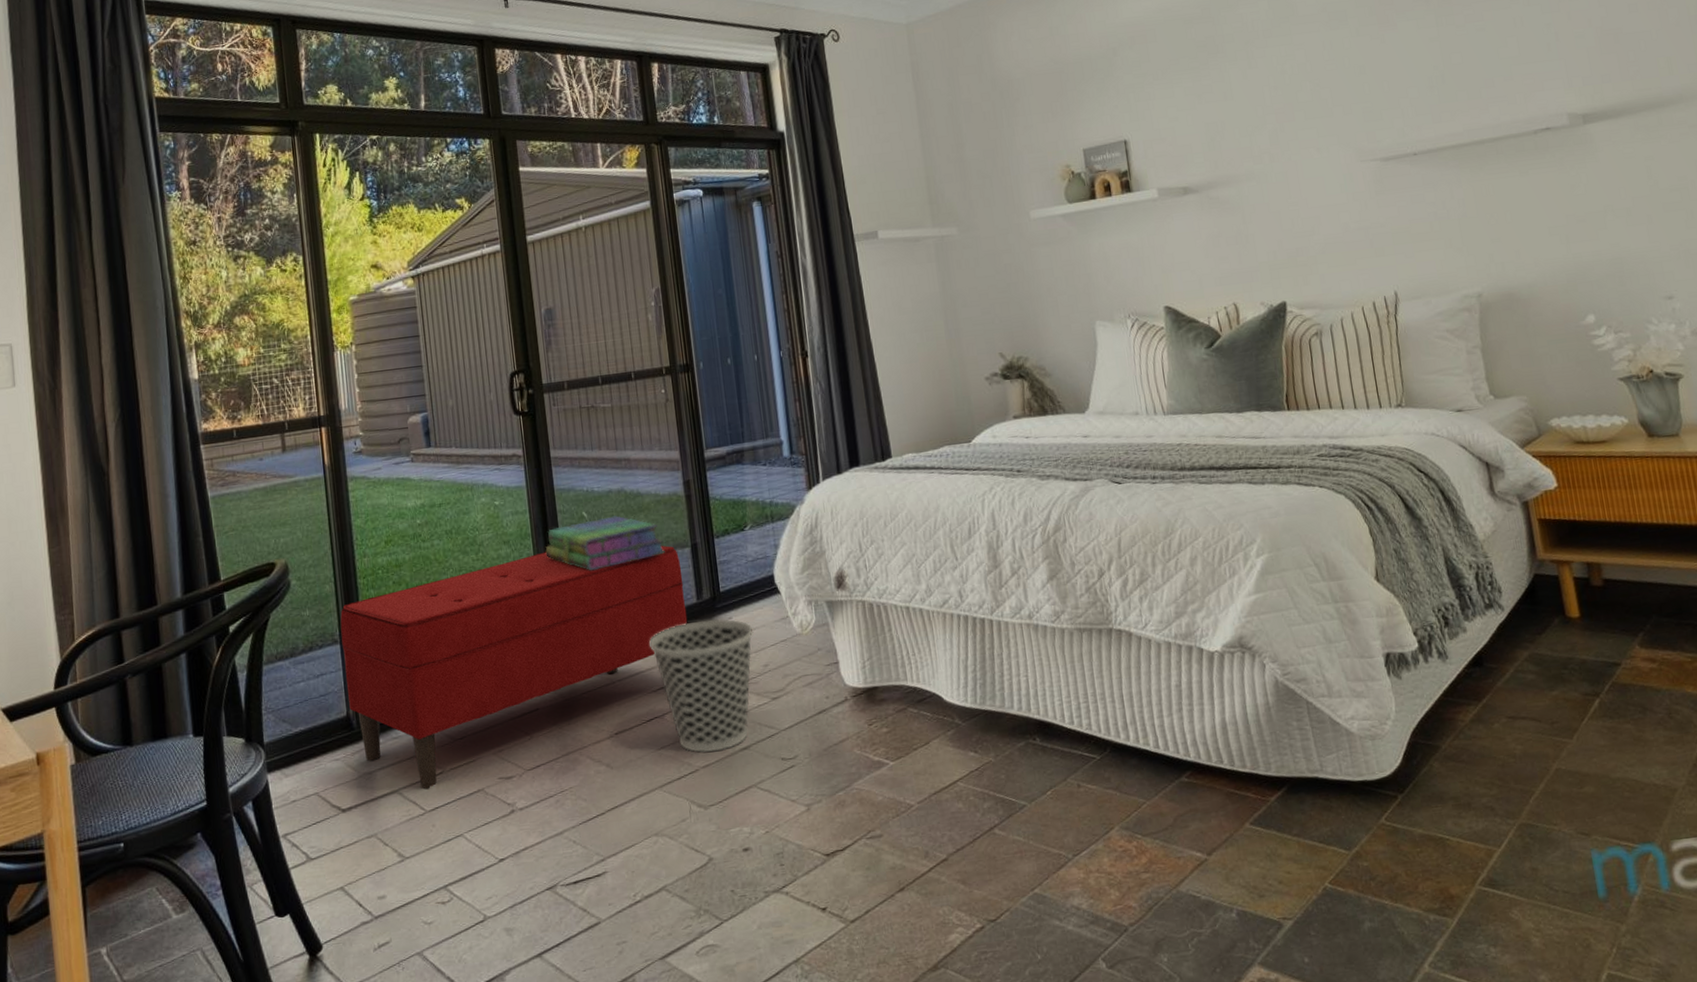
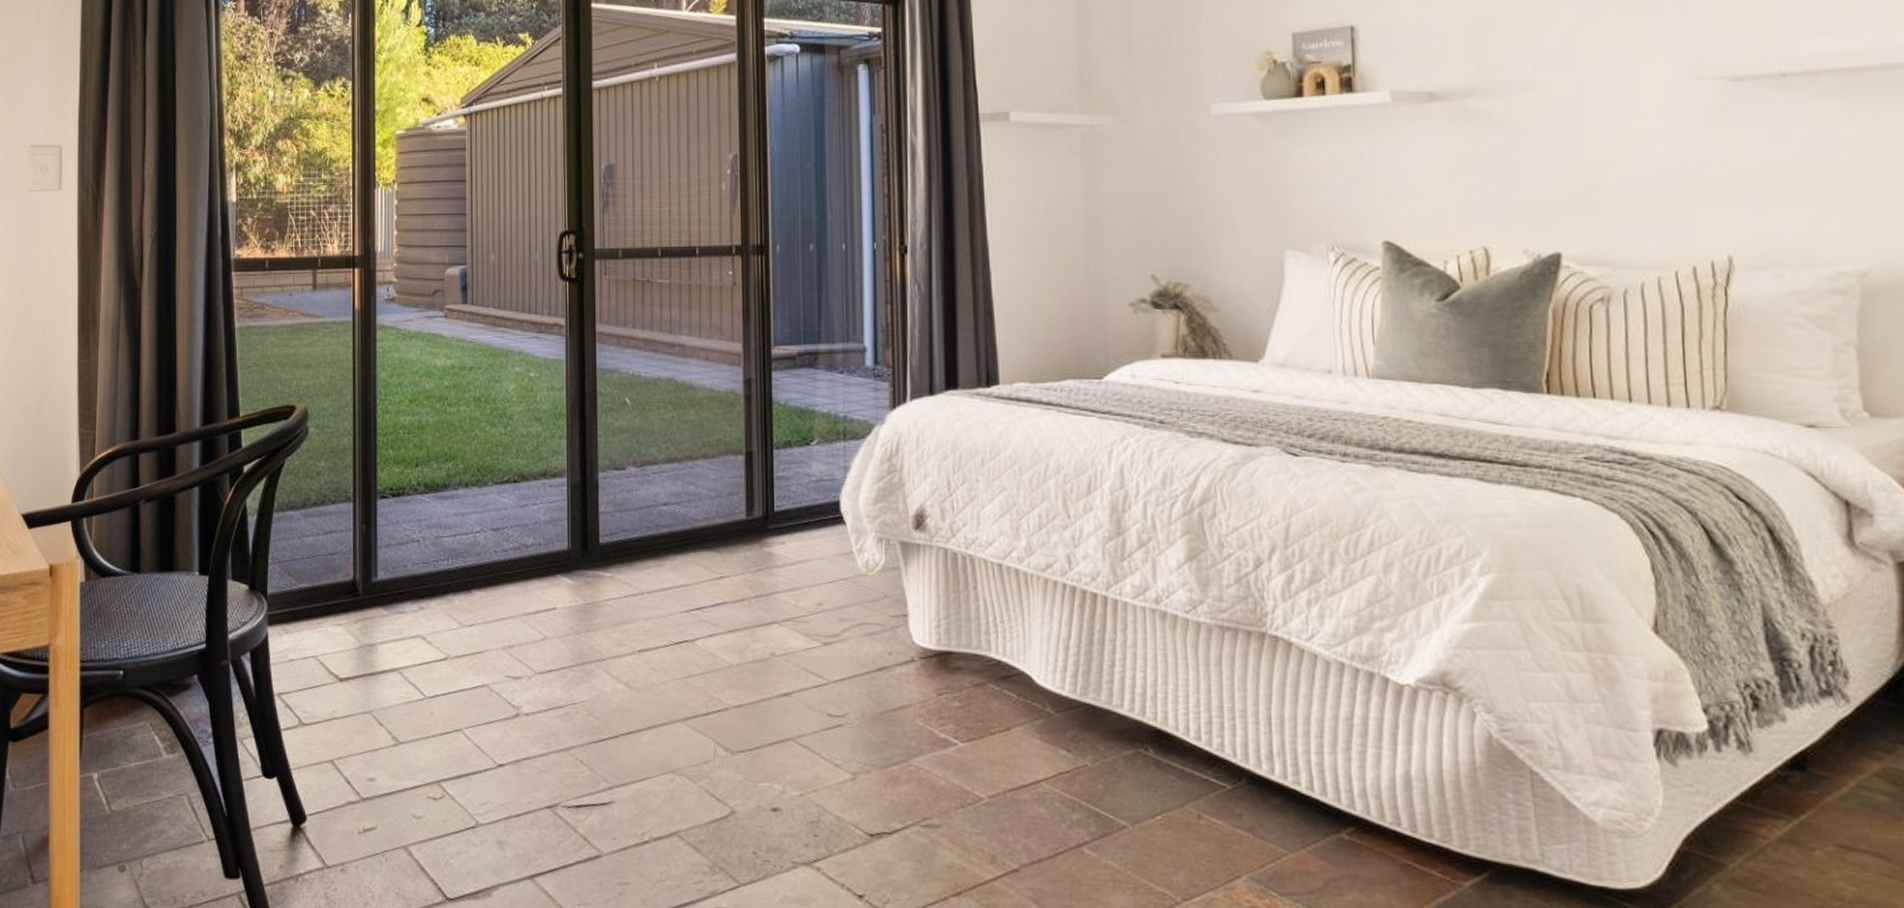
bench: present [340,545,688,790] -> none [355,436,733,674]
stack of books: present [545,515,665,570] -> none [580,407,715,464]
wastebasket: present [649,619,754,753] -> none [687,540,809,693]

